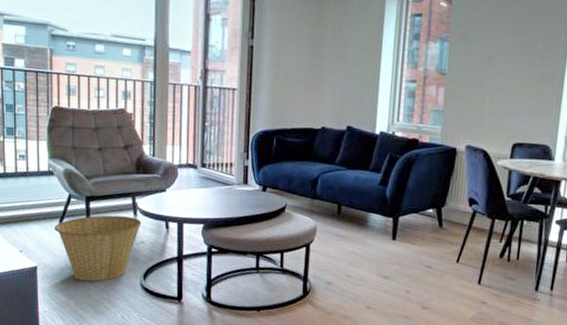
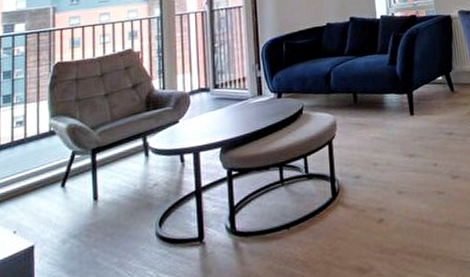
basket: present [54,215,142,282] -> none [54,159,154,249]

